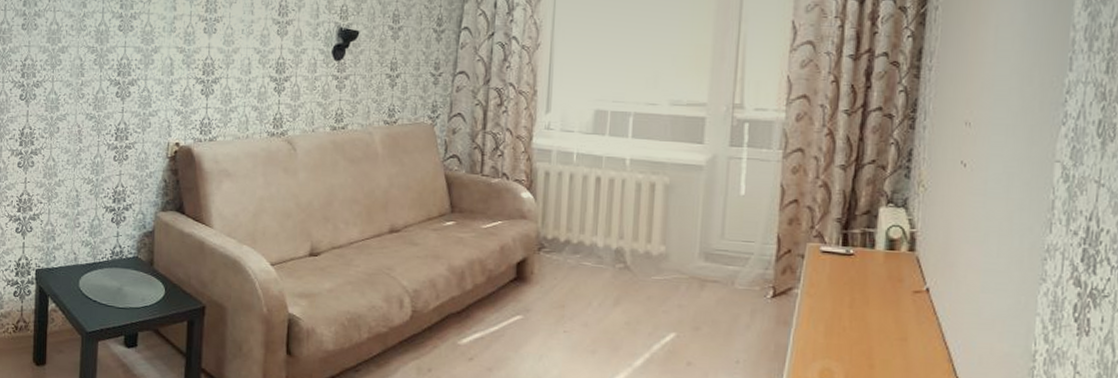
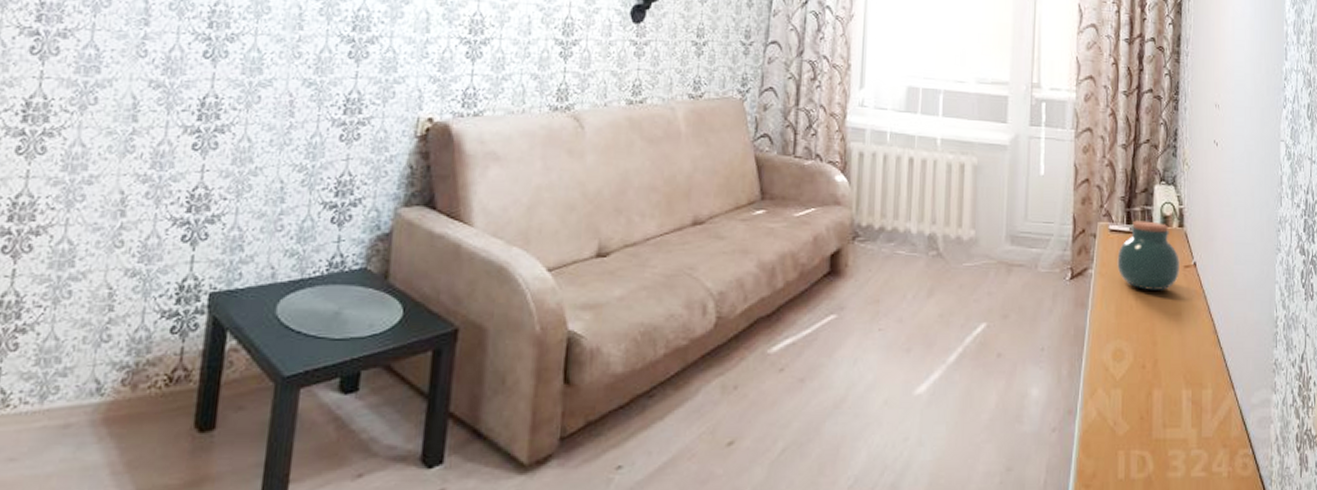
jar: none [828,242,908,314] -> present [1117,220,1179,290]

